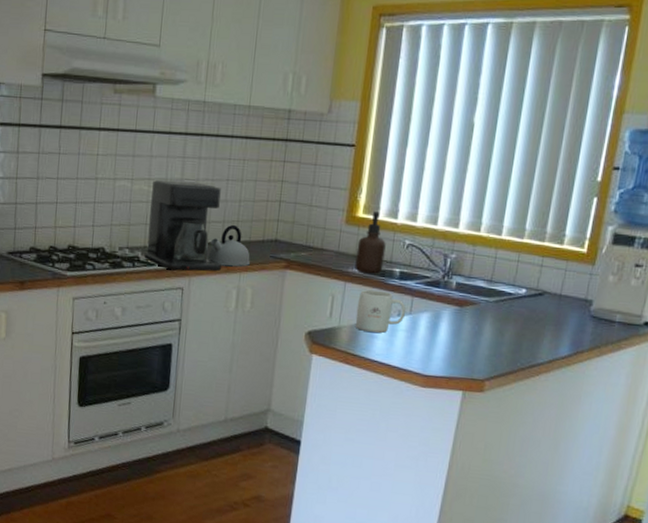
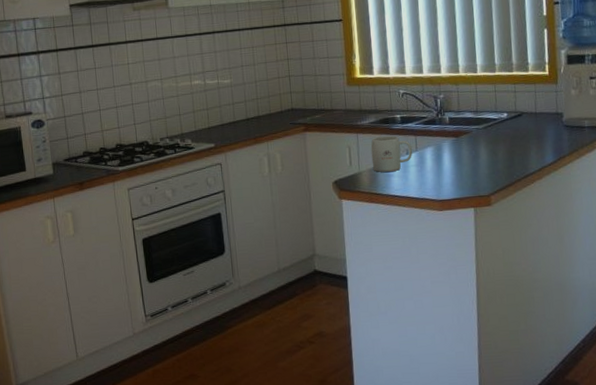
coffee maker: present [144,179,223,272] -> none [179,72,251,150]
kettle: present [208,225,251,267] -> none [237,103,275,139]
soap dispenser: present [355,211,386,275] -> none [360,71,386,125]

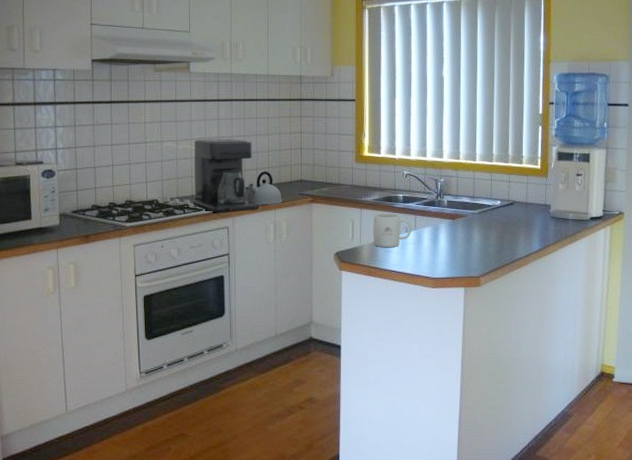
coffee maker: none [179,72,251,150] -> present [192,139,260,213]
kettle: none [237,103,275,139] -> present [247,171,283,205]

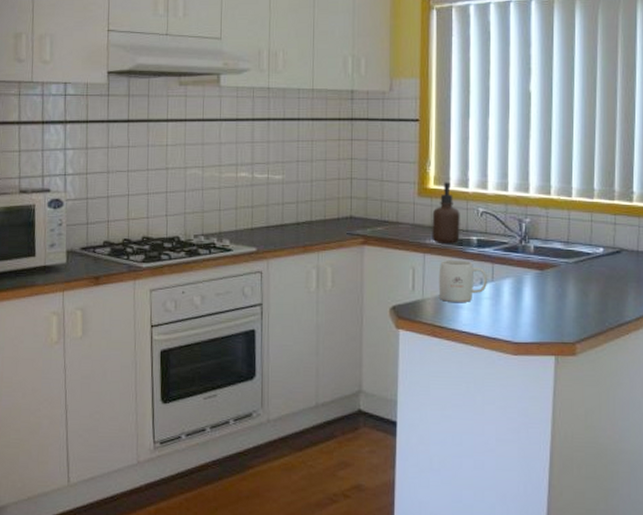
coffee maker: present [192,139,260,213] -> none [220,165,300,255]
kettle: present [247,171,283,205] -> none [284,205,328,247]
soap dispenser: none [367,150,389,201] -> present [432,182,460,245]

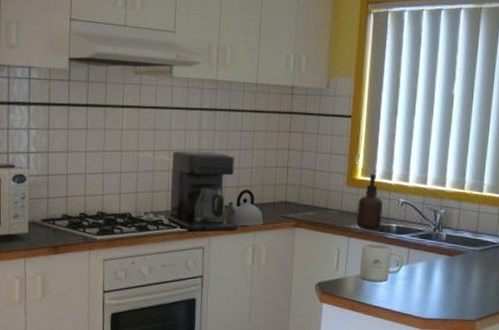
coffee maker: none [220,165,300,255] -> present [167,150,239,233]
kettle: none [284,205,328,247] -> present [225,189,264,227]

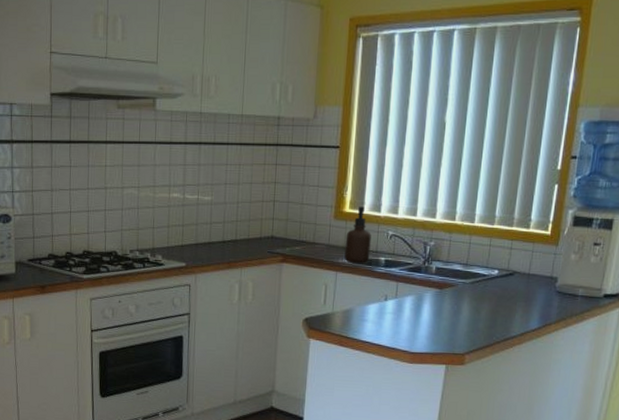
coffee maker: present [167,150,239,233] -> none [153,186,225,269]
kettle: present [225,189,264,227] -> none [211,225,251,263]
mug: present [359,243,404,282] -> none [347,277,392,317]

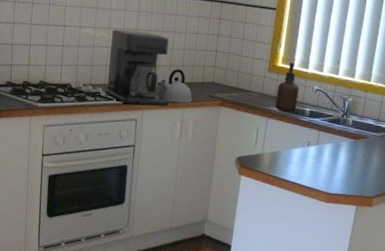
coffee maker: none [153,186,225,269] -> present [104,29,169,107]
kettle: none [211,225,251,263] -> present [157,69,193,104]

